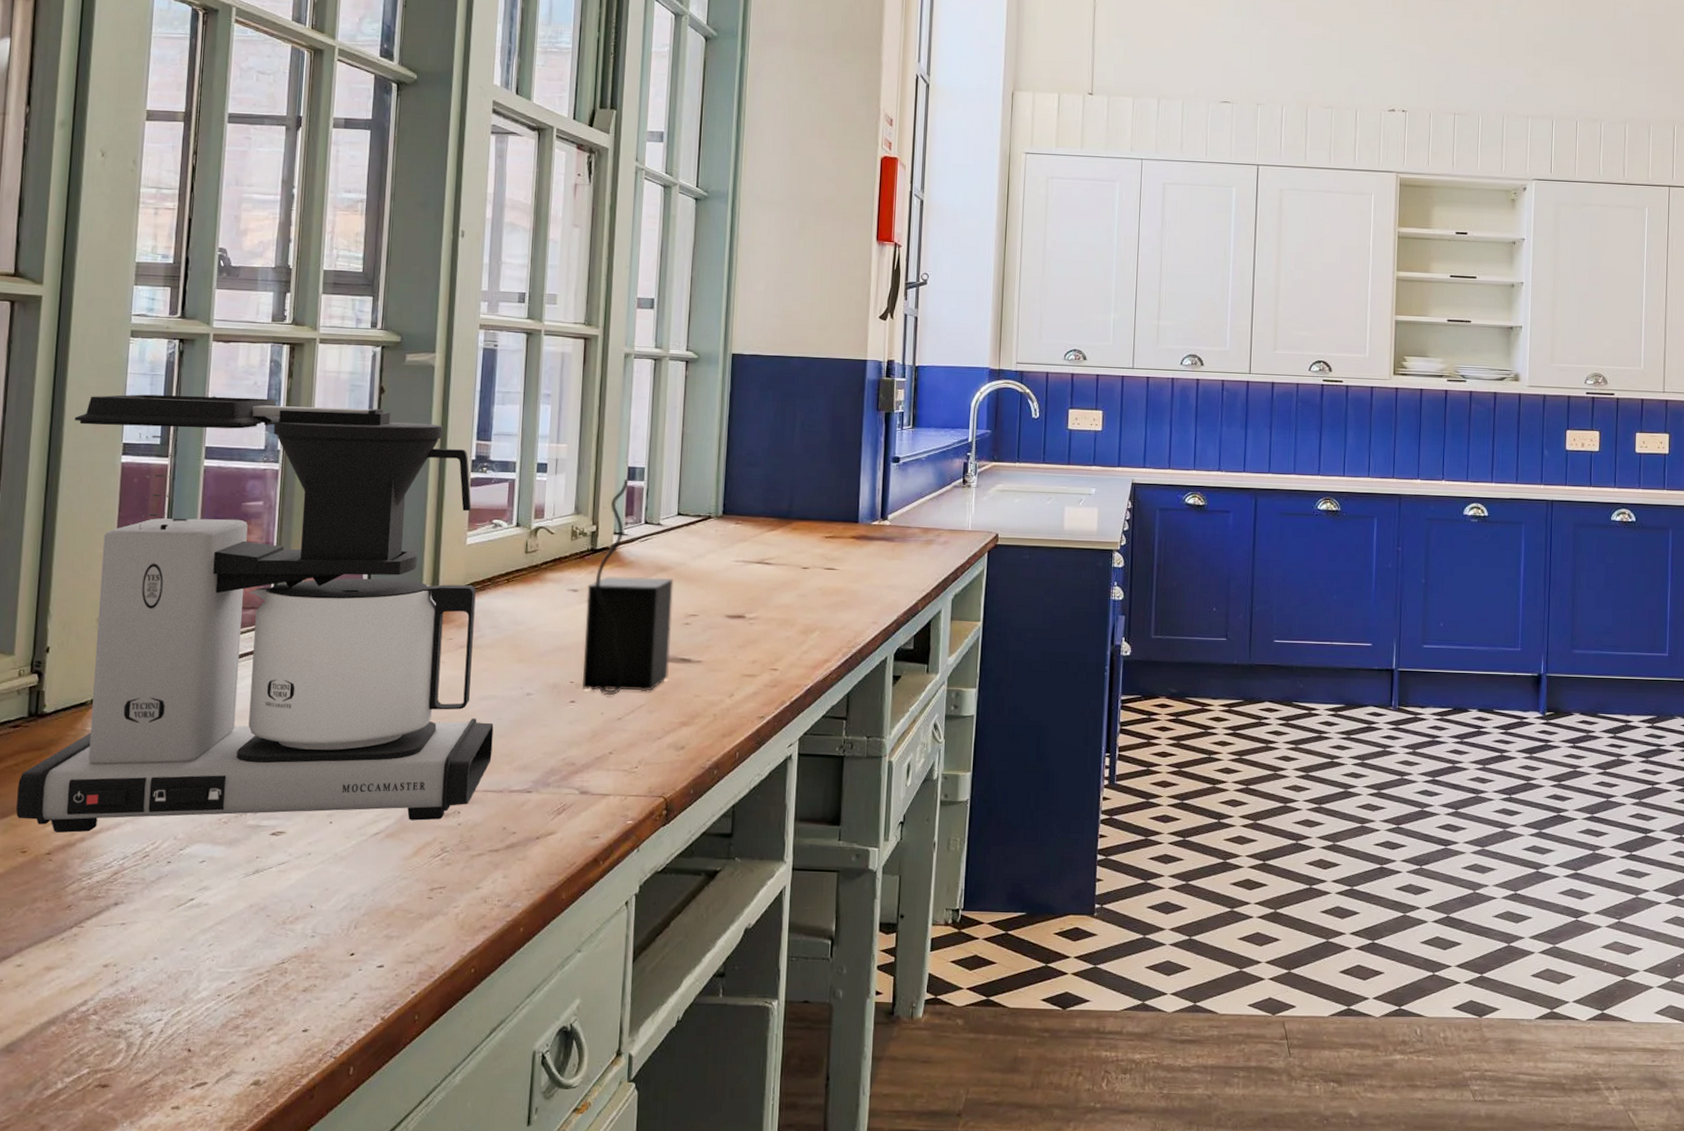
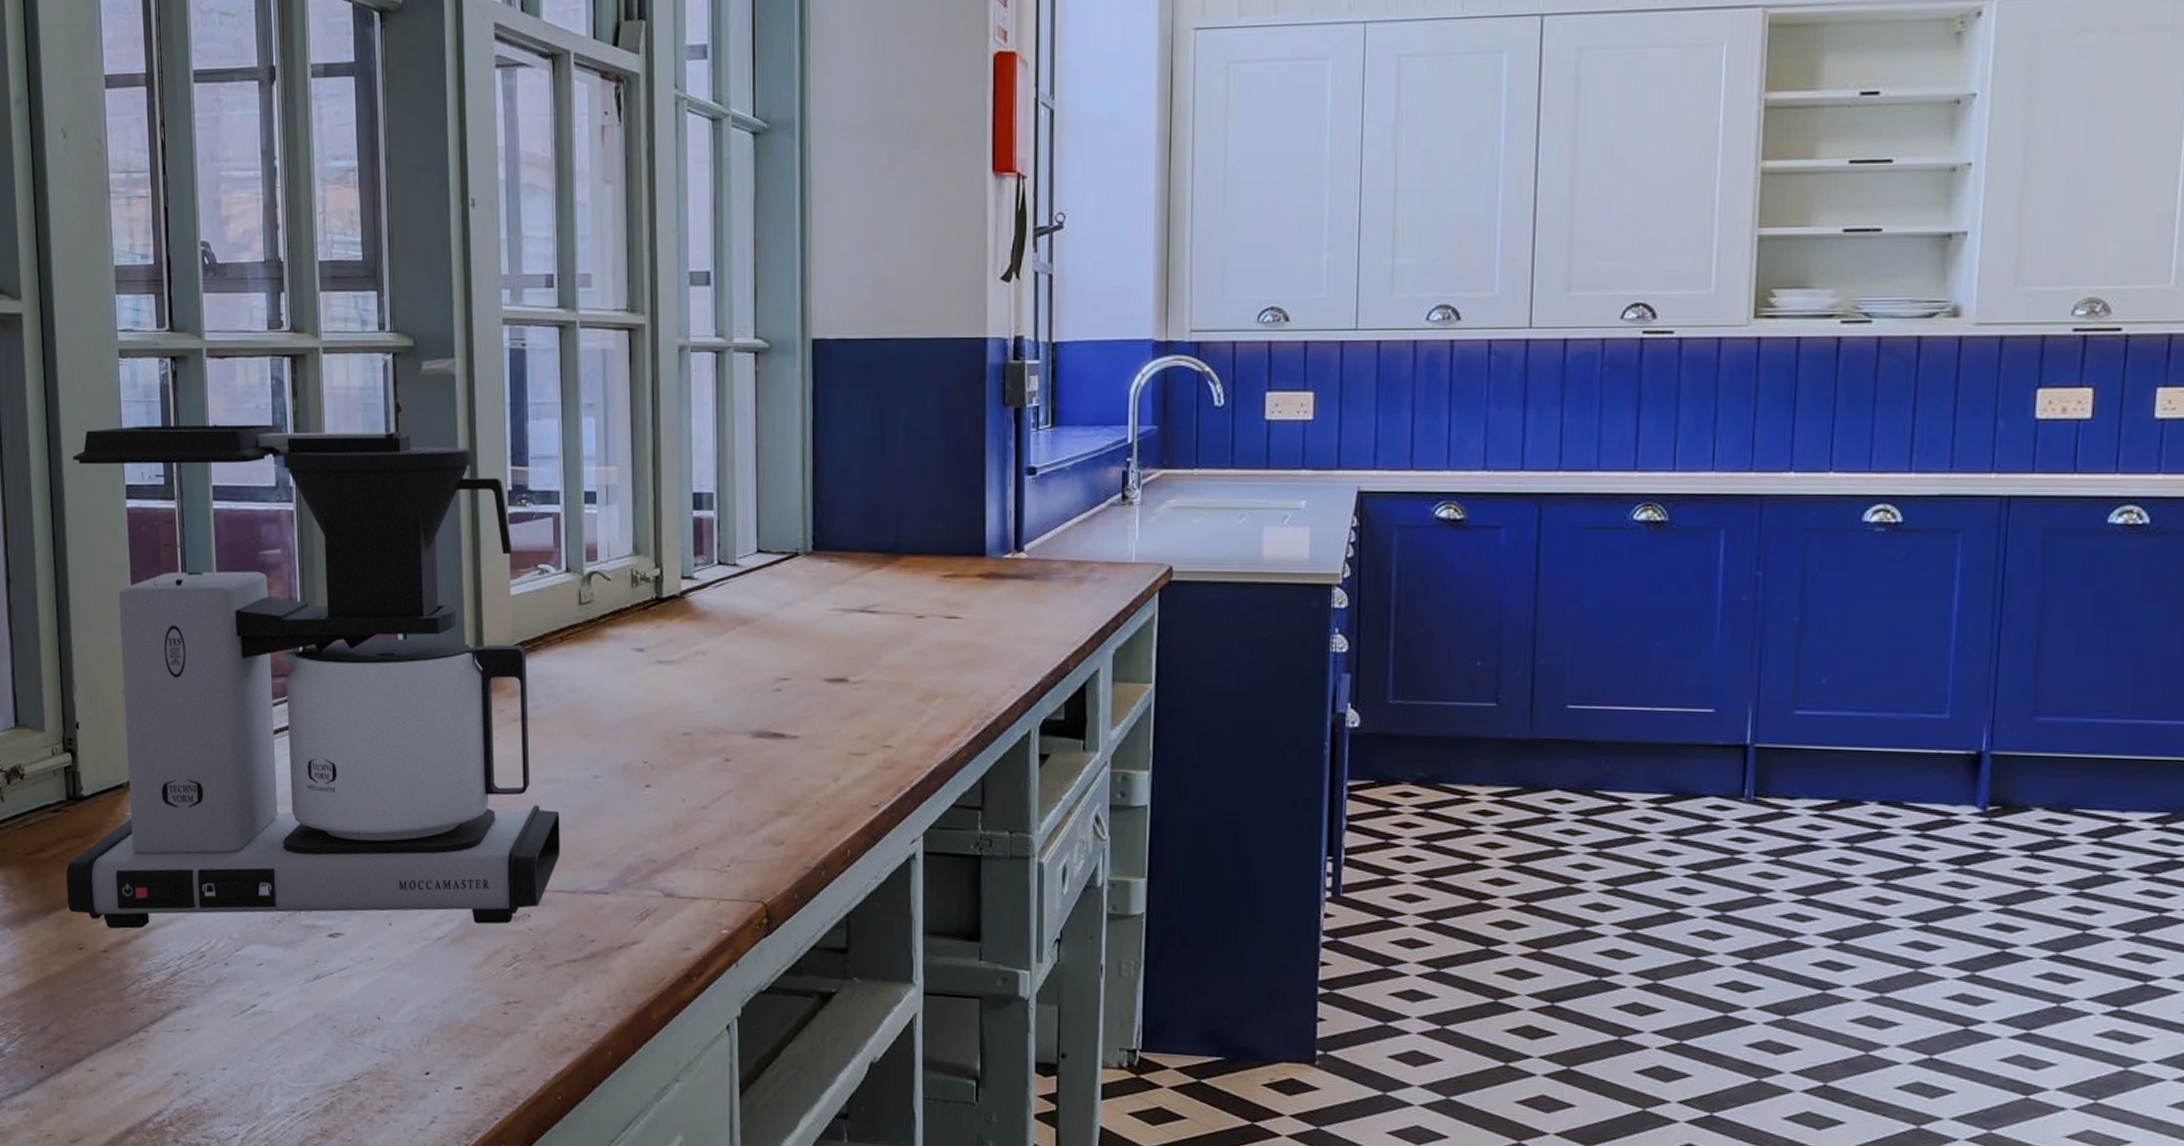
speaker: present [582,478,674,696] -> none [655,508,759,779]

